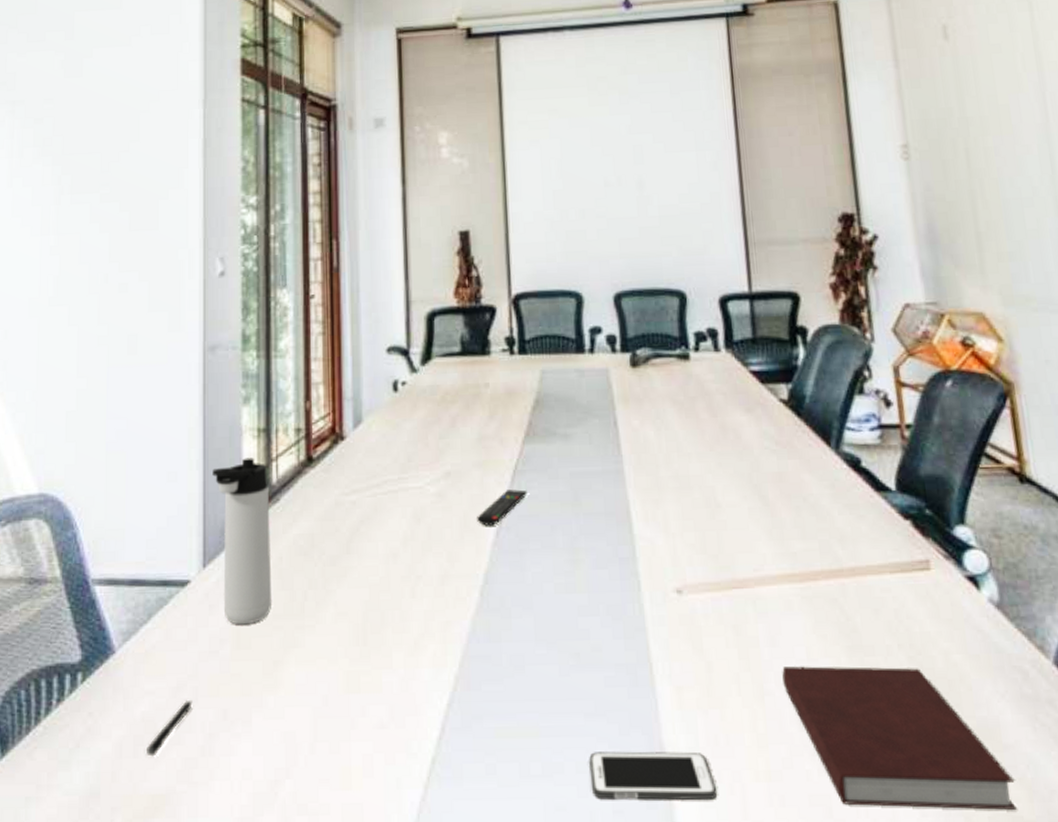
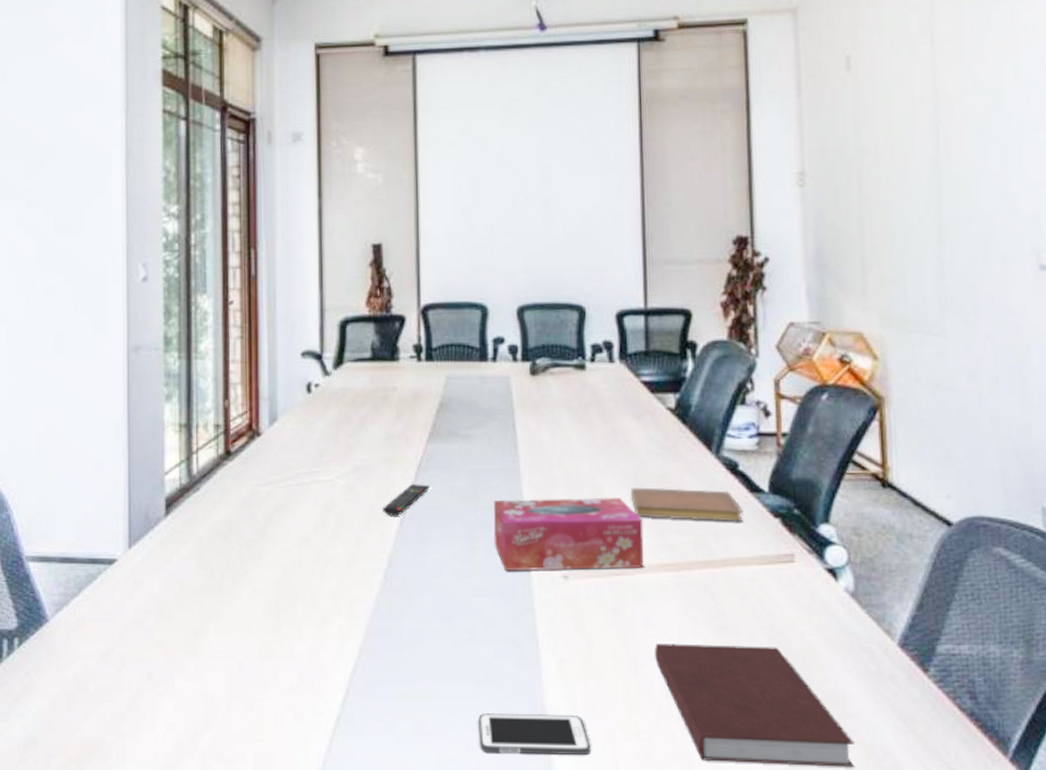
pen: present [147,699,193,757] -> none [79,663,120,711]
thermos bottle: present [212,457,272,625] -> none [137,450,193,599]
tissue box: none [597,499,764,587] -> present [493,497,644,572]
notebook: none [745,487,870,526] -> present [630,487,743,522]

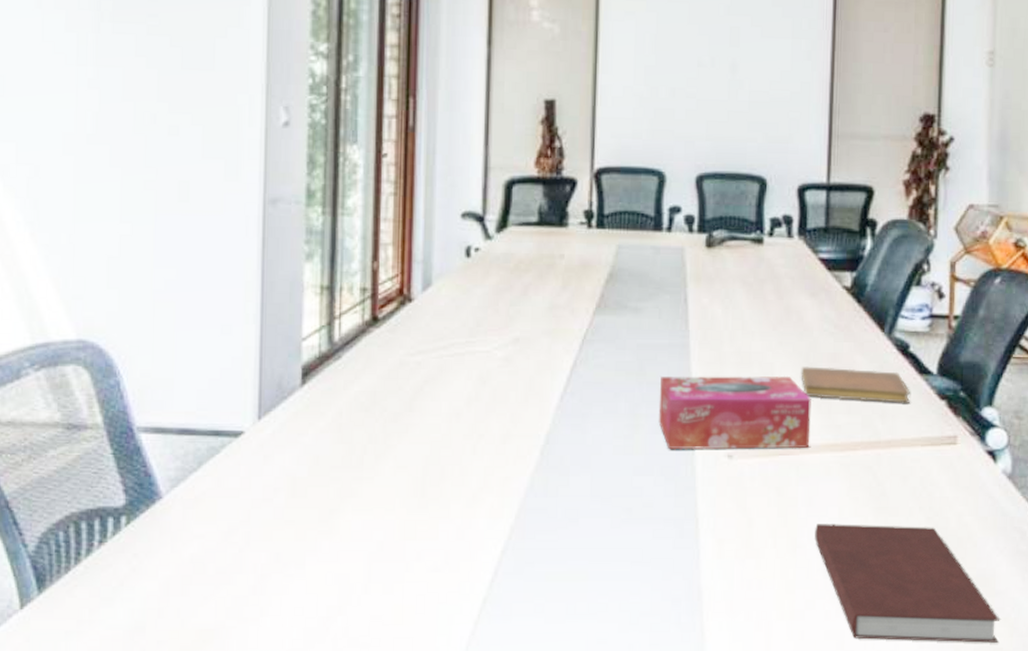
remote control: present [383,484,430,516] -> none [542,358,594,391]
cell phone: present [478,713,591,755] -> none [631,594,746,635]

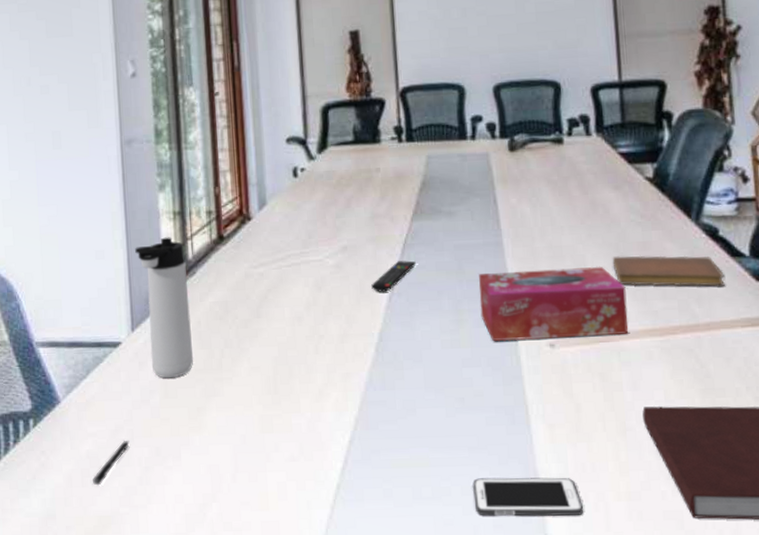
pen: none [195,543,244,595] -> present [93,440,130,486]
thermos bottle: none [270,314,331,475] -> present [135,237,194,379]
remote control: none [542,358,594,391] -> present [371,260,416,292]
cell phone: none [631,594,746,635] -> present [473,477,584,516]

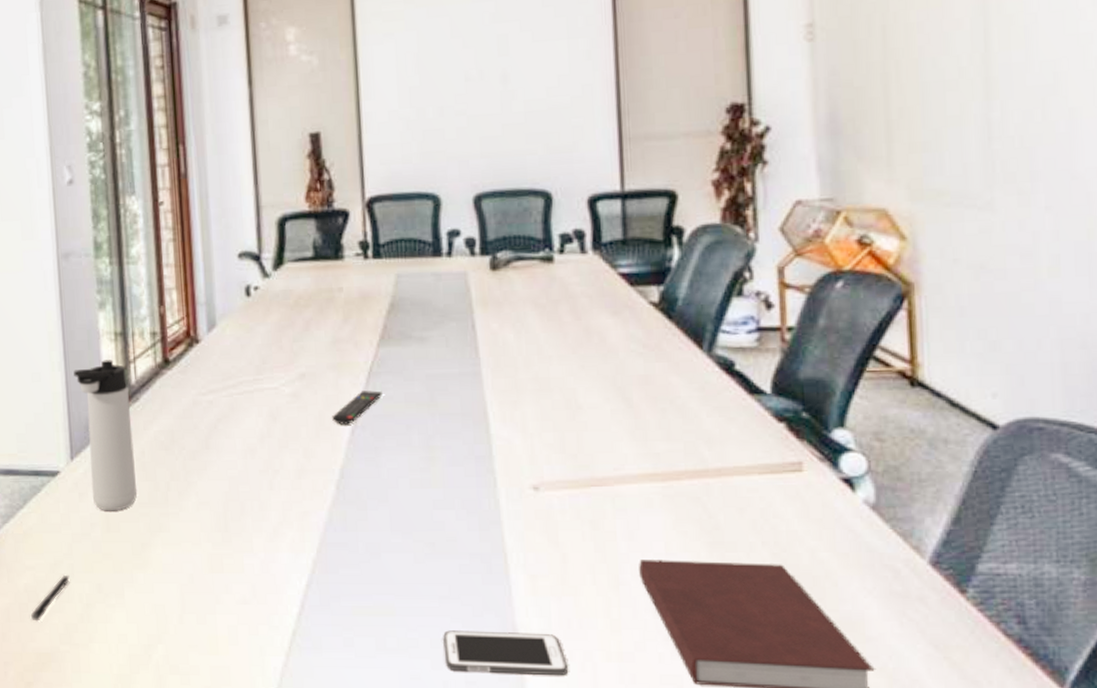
tissue box: present [479,266,628,342] -> none [453,401,625,483]
notebook: present [612,255,725,287] -> none [608,390,740,428]

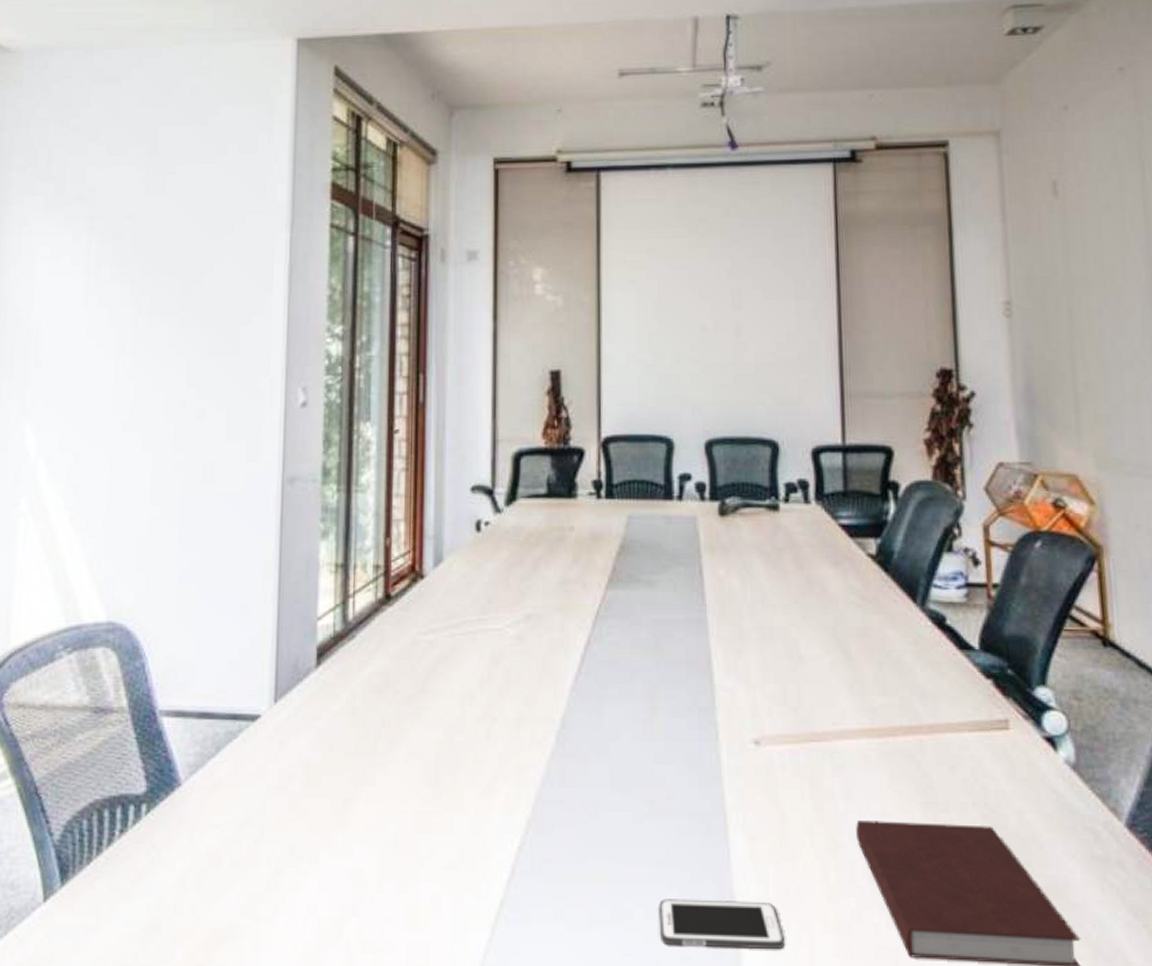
pen: present [31,574,70,621] -> none [210,834,259,890]
thermos bottle: present [74,359,138,511] -> none [287,593,345,762]
remote control: present [332,390,382,425] -> none [556,635,608,670]

